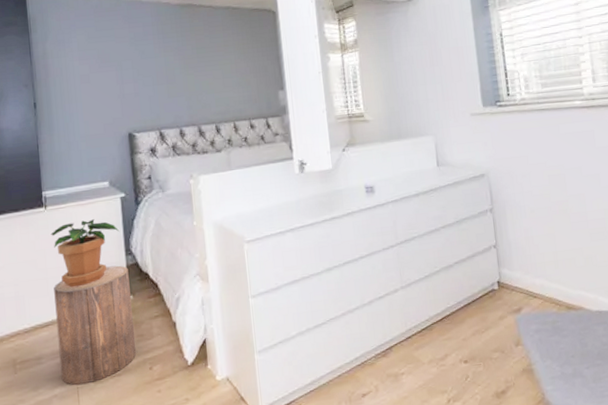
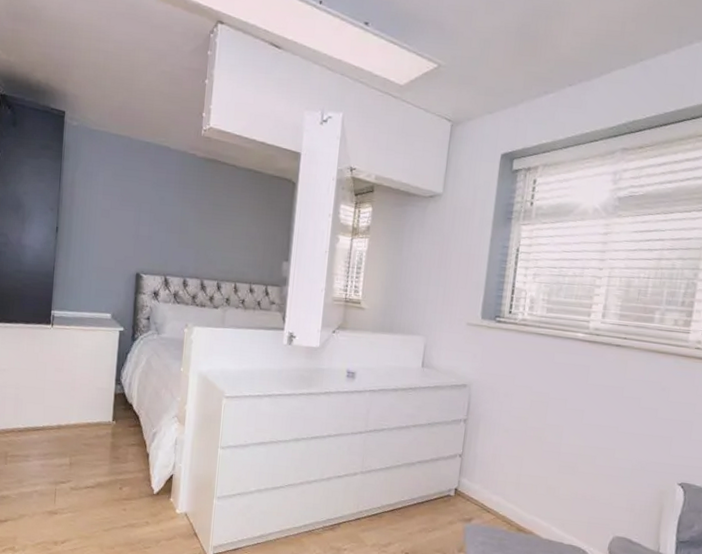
potted plant: present [51,219,120,288] -> none [53,344,114,403]
stool: present [54,265,137,385] -> none [43,390,116,488]

